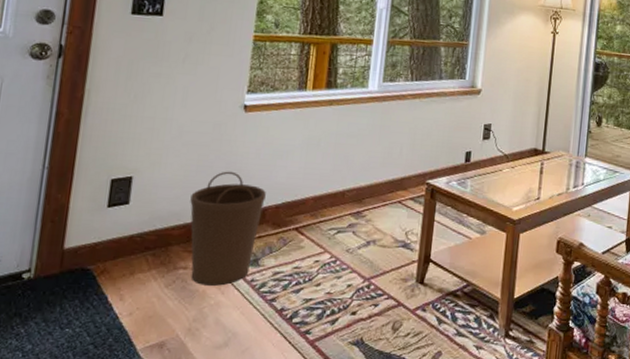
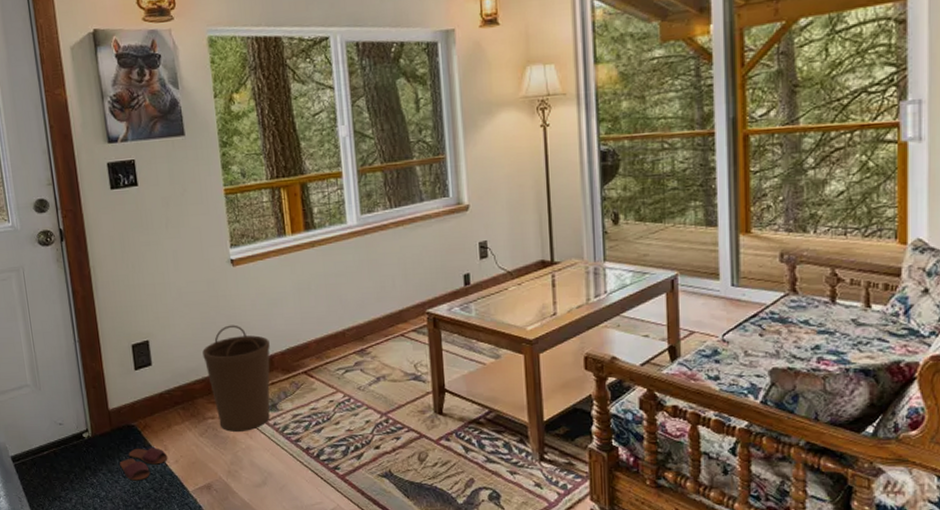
slippers: none [59,295,122,334] -> present [119,447,168,481]

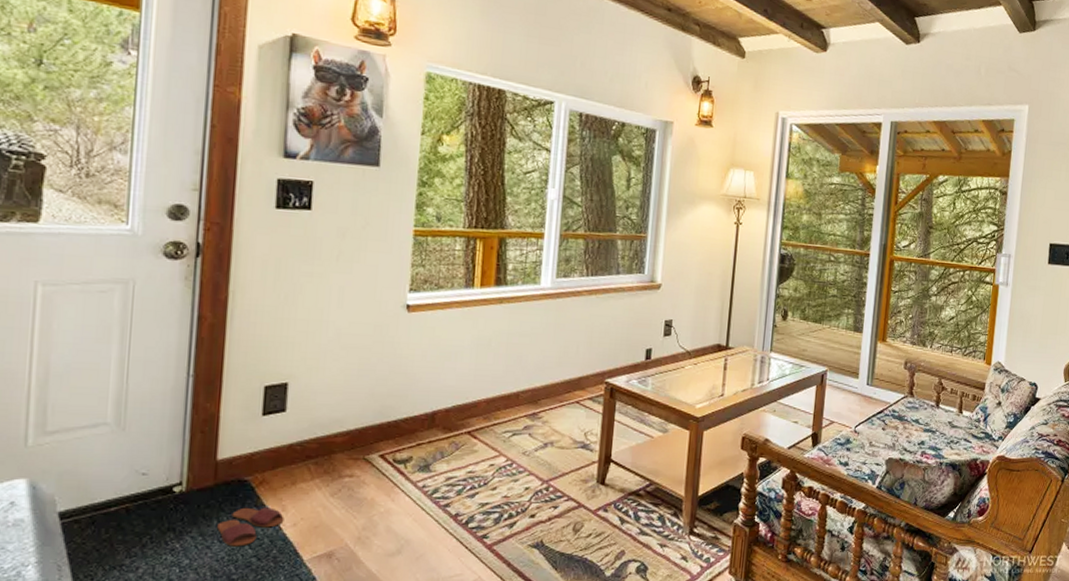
basket: present [202,325,270,432] -> none [353,374,435,493]

